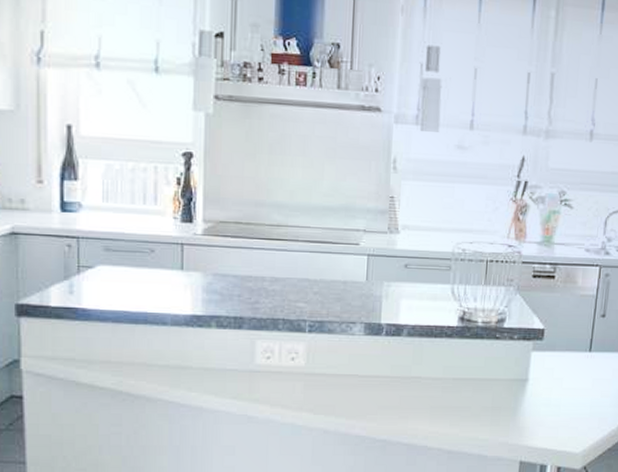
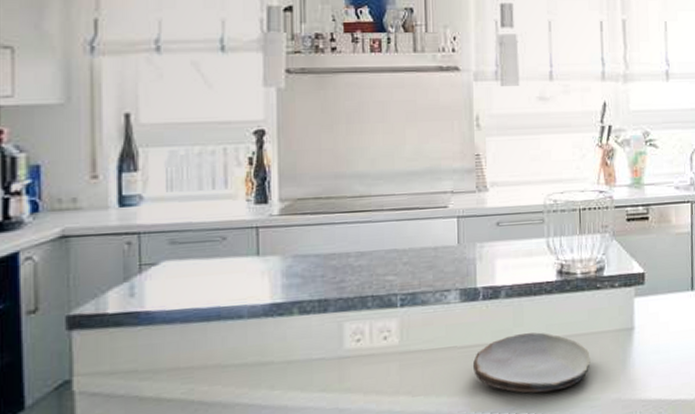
plate: none [372,371,483,427] -> present [473,332,591,393]

